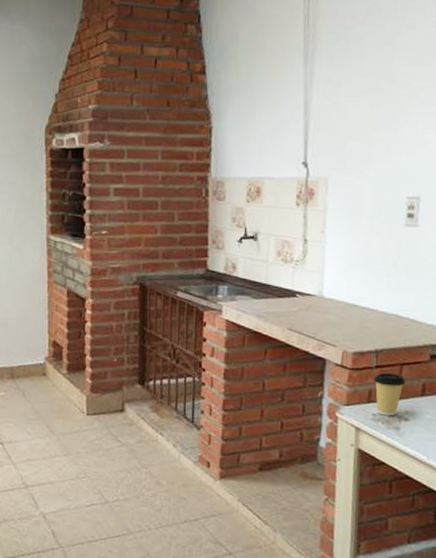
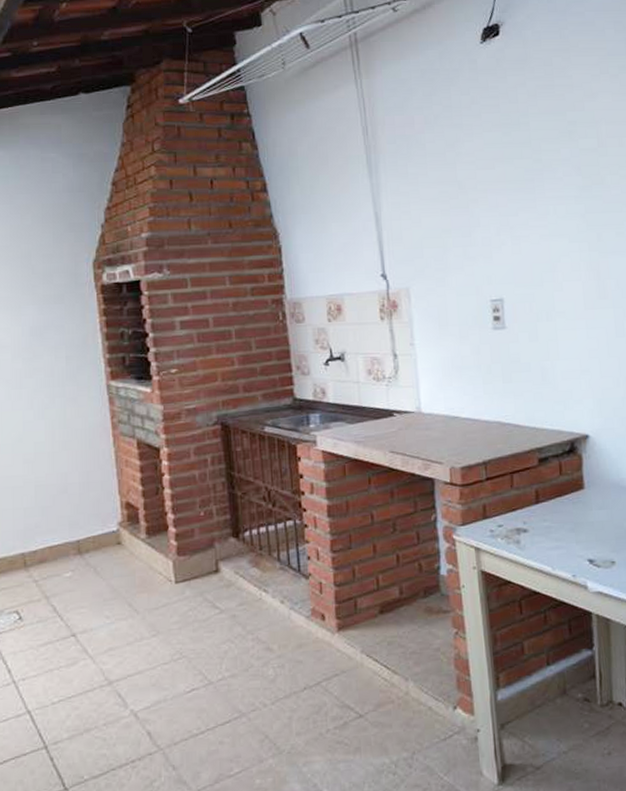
coffee cup: present [373,372,406,416] -> none [486,483,519,531]

